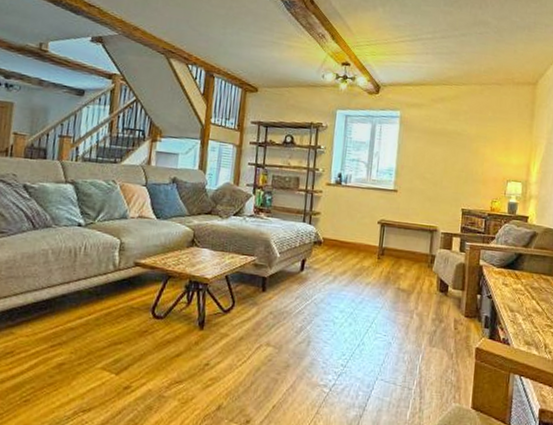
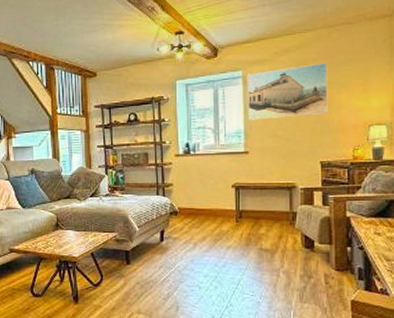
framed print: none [401,115,477,165] -> present [247,62,328,120]

